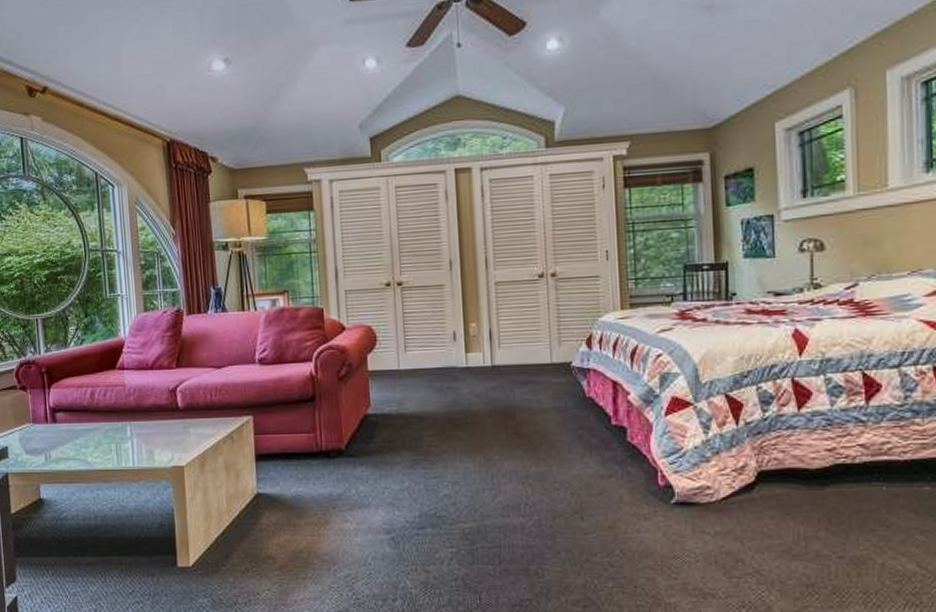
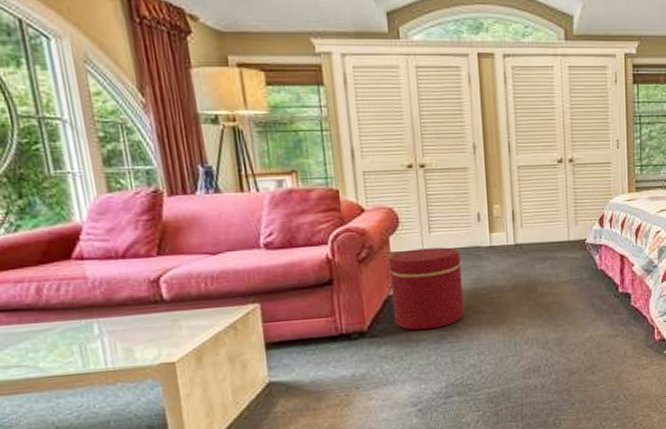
ottoman: none [366,367,439,453] -> present [388,247,464,330]

